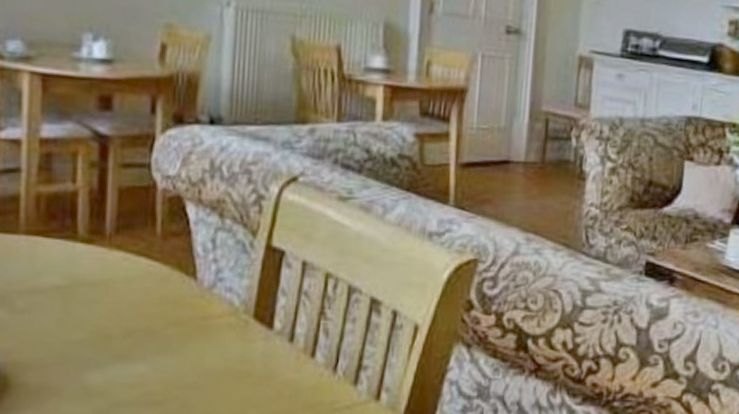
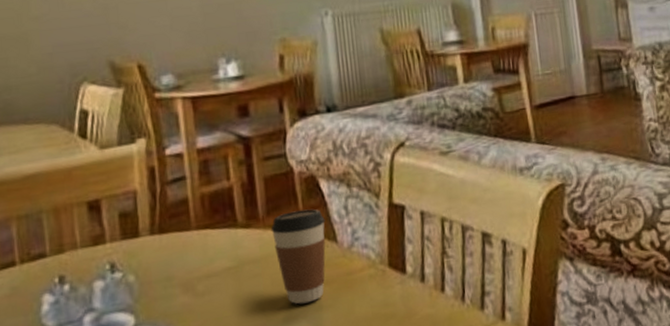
coffee cup: none [117,234,186,343] -> present [270,209,326,304]

